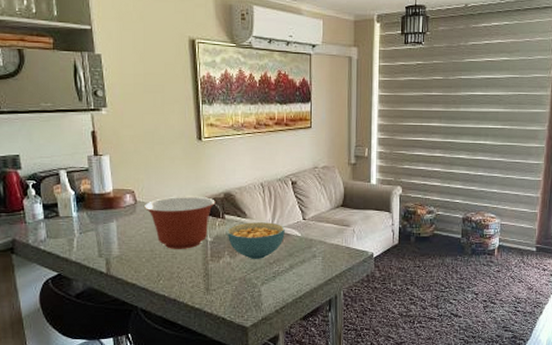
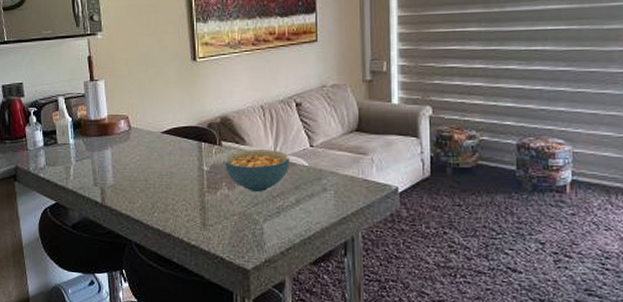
mixing bowl: present [144,196,215,249] -> none [139,121,212,179]

